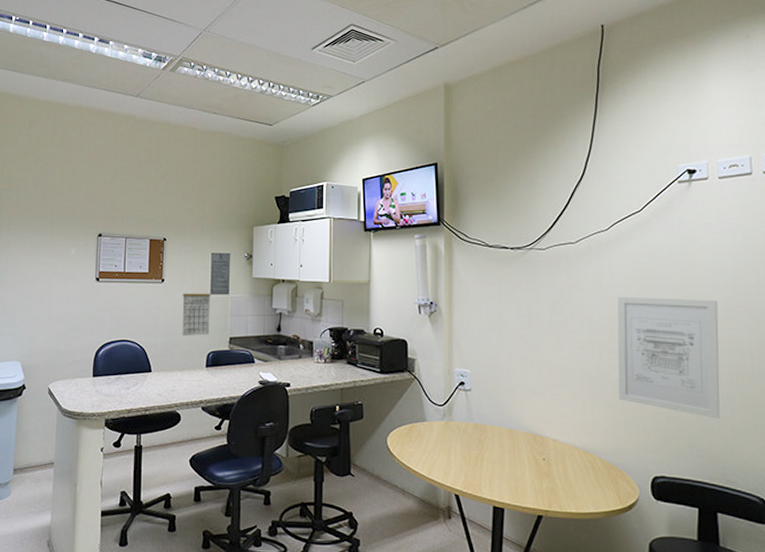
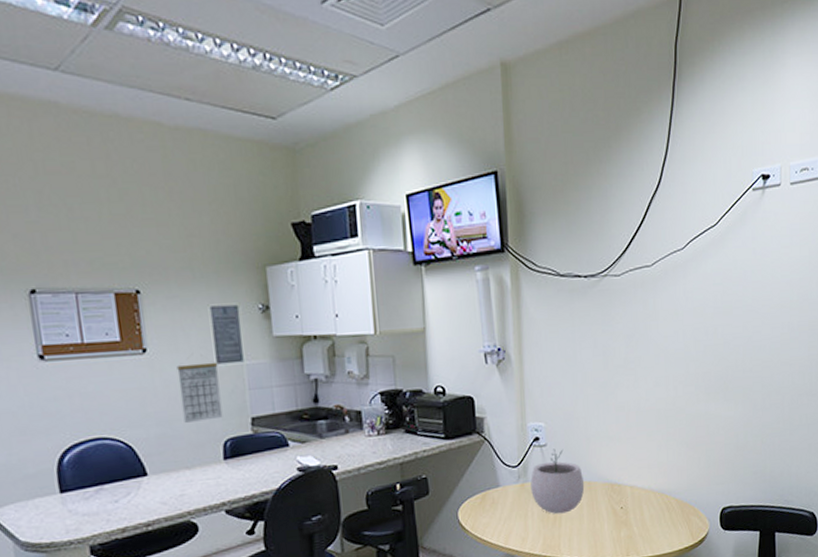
plant pot: none [455,394,507,455] -> present [530,448,585,515]
wall art: present [617,296,720,419] -> none [691,320,784,443]

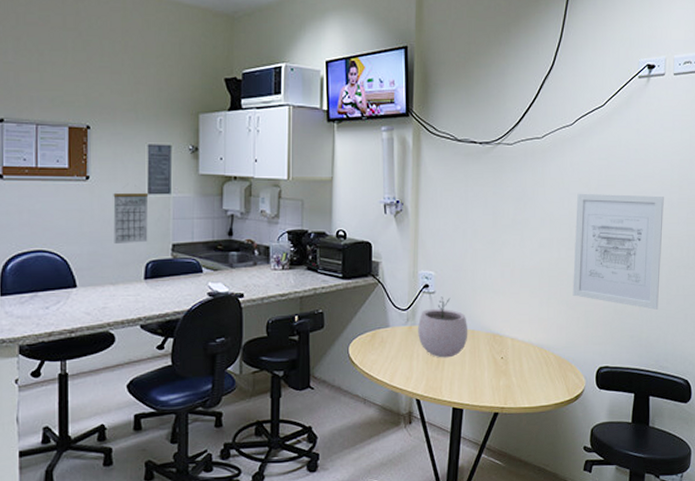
wall art: none [691,320,784,443] -> present [572,193,664,310]

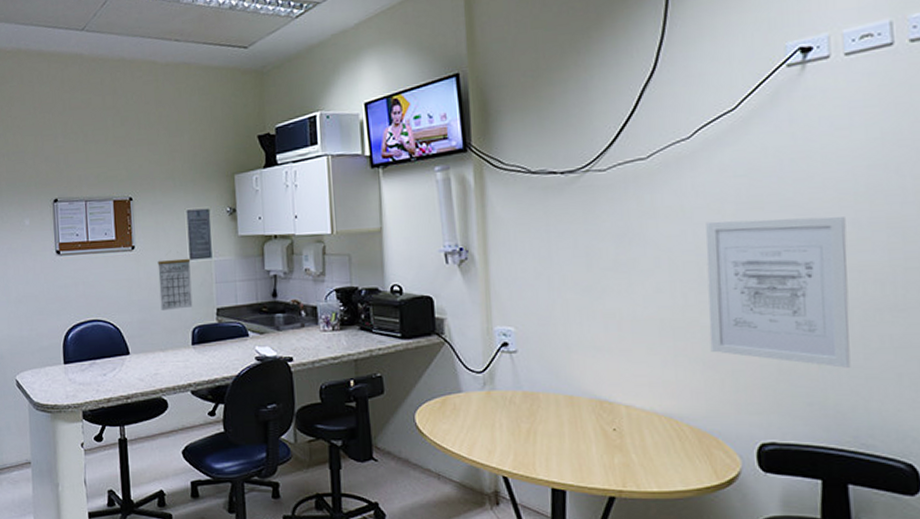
plant pot: present [418,296,468,358] -> none [498,356,565,429]

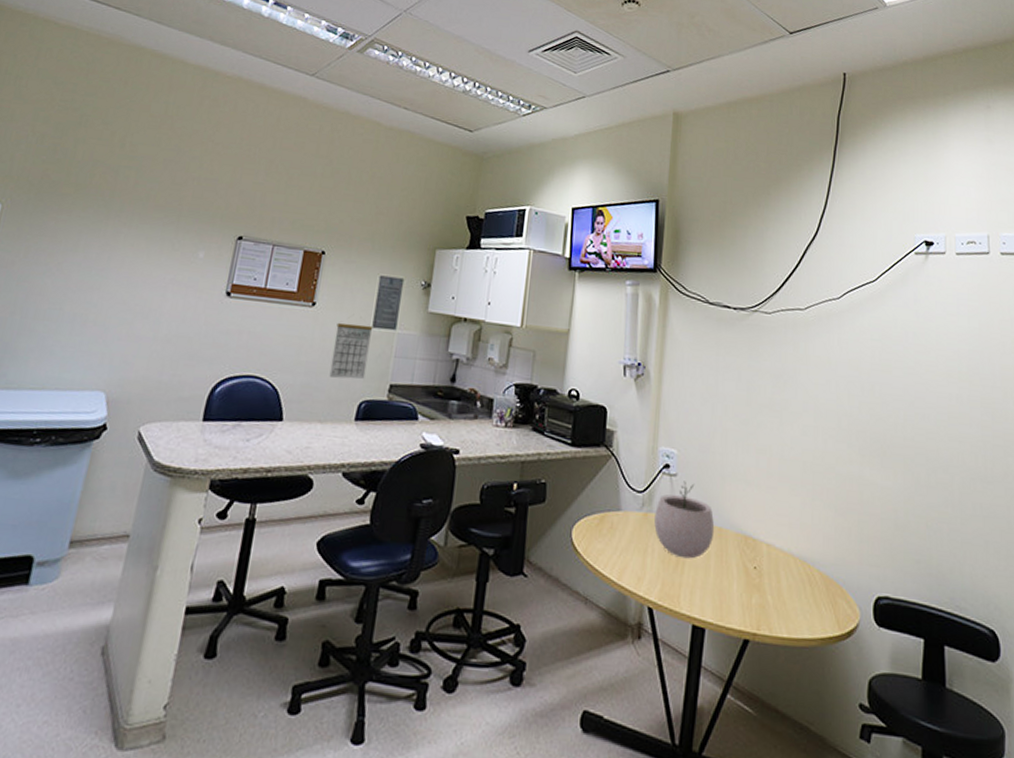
plant pot: none [498,356,565,429] -> present [654,481,715,559]
wall art: present [706,216,851,368] -> none [842,376,952,530]

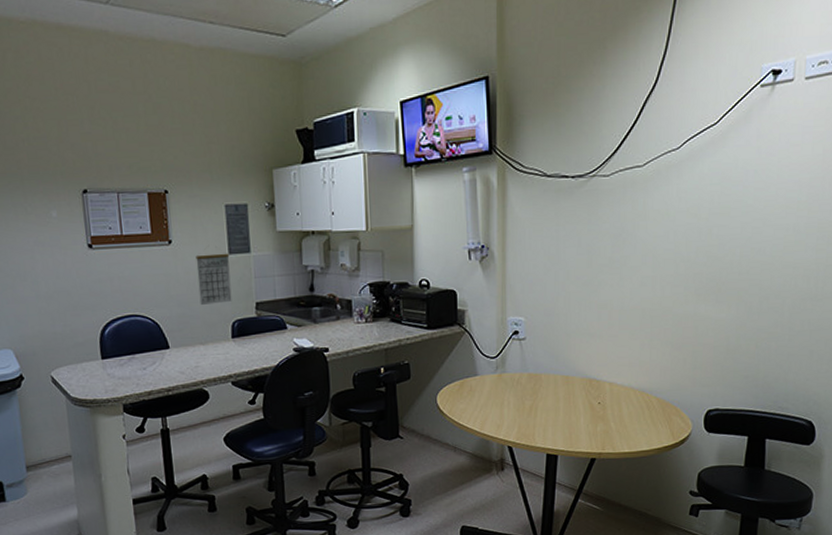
plant pot: present [654,481,715,559] -> none [508,342,562,405]

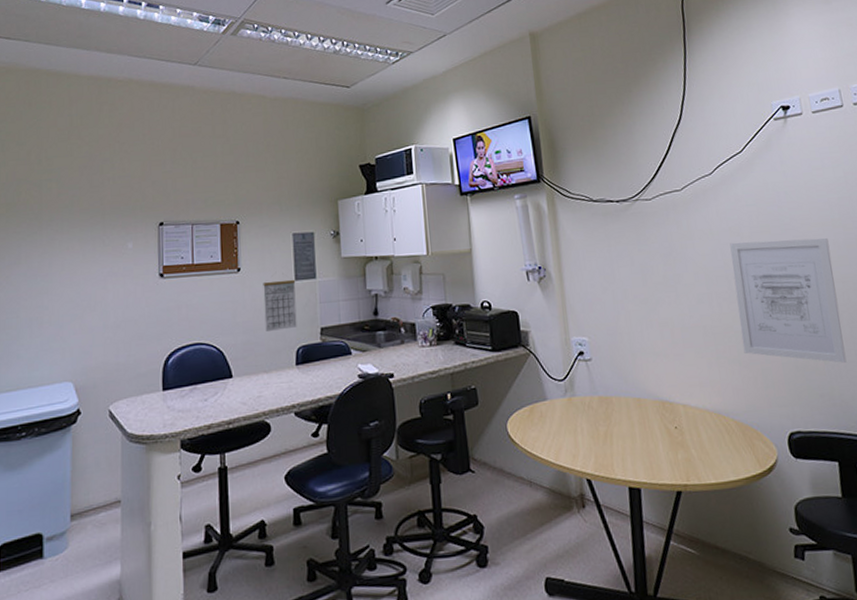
wall art: none [678,221,789,347] -> present [730,238,847,363]

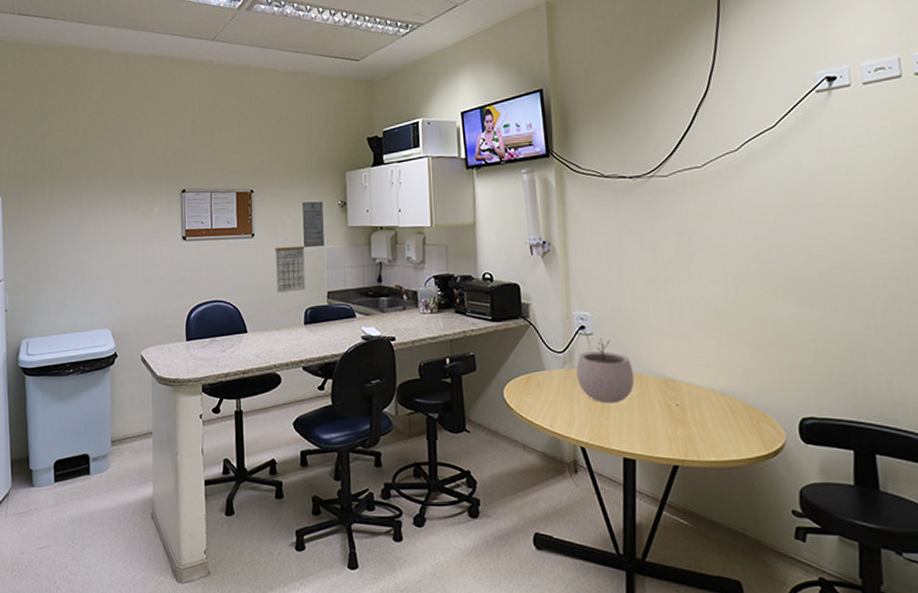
plant pot: none [578,363,634,431] -> present [576,338,635,404]
wall art: present [730,238,847,363] -> none [752,220,875,352]

